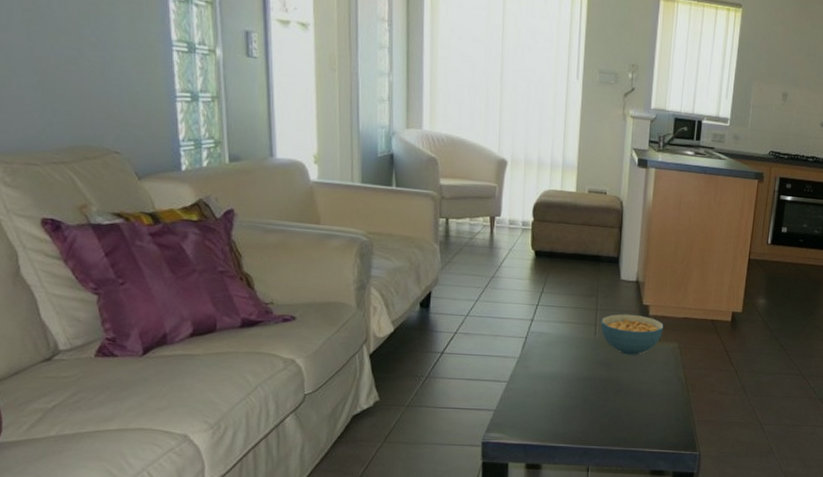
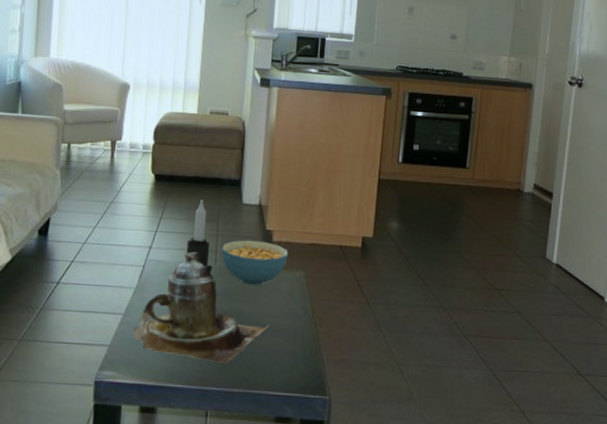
teapot: none [517,324,646,425] -> present [133,251,270,363]
candle: none [567,275,590,338] -> present [186,199,210,267]

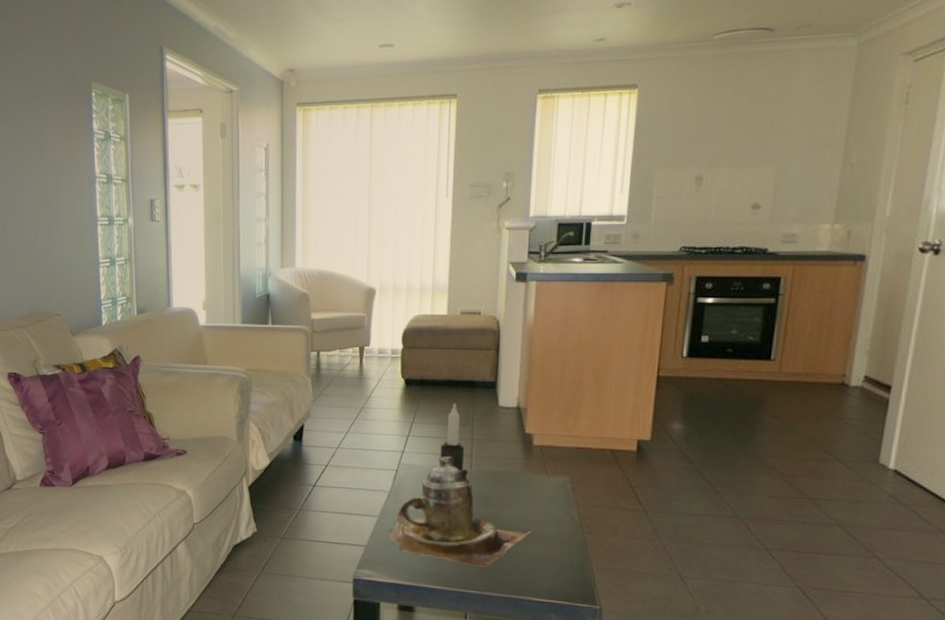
cereal bowl: present [221,240,289,285] -> none [477,444,551,490]

